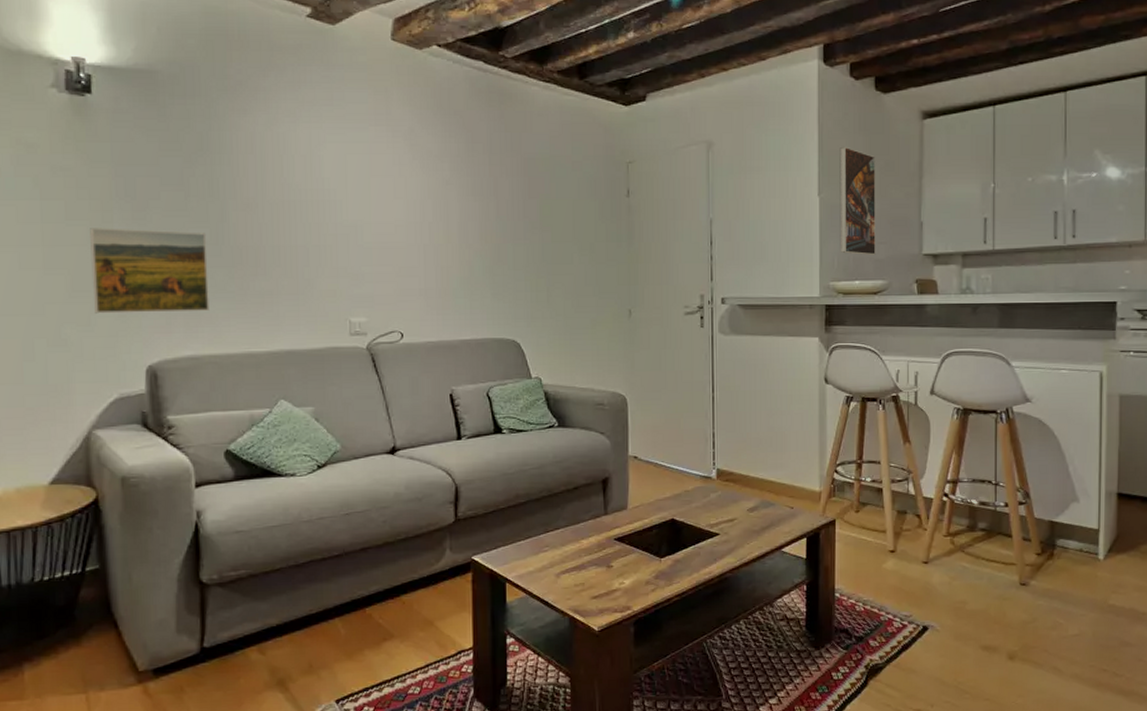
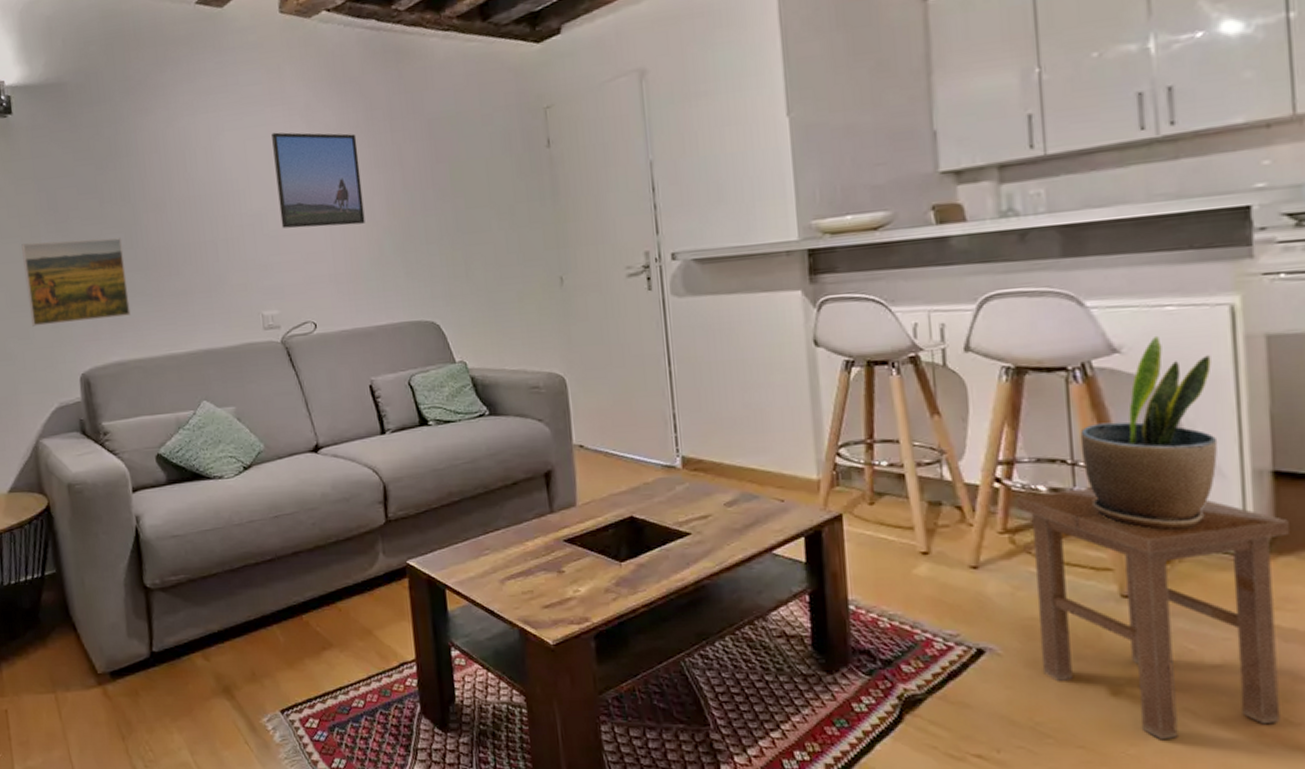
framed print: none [374,150,458,245] -> present [271,132,365,229]
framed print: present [839,146,876,255] -> none [811,49,872,184]
stool: none [957,502,1124,692] -> present [1016,488,1289,740]
potted plant: none [1002,390,1087,535] -> present [1080,335,1218,530]

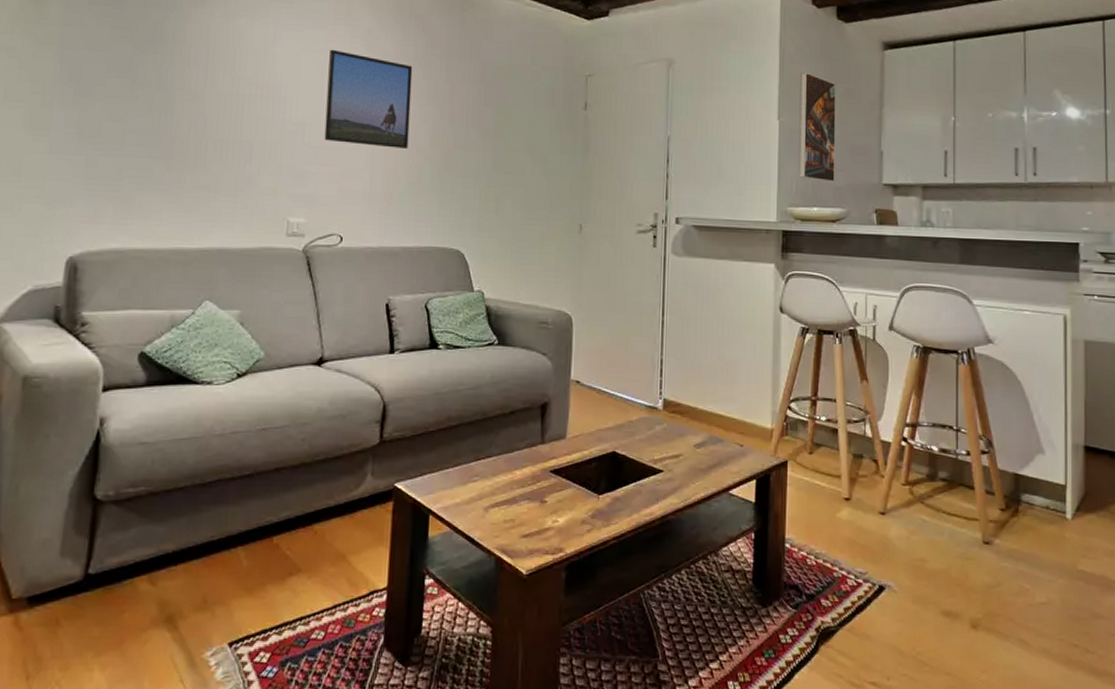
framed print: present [21,238,131,327] -> none [20,110,148,202]
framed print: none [811,49,872,184] -> present [798,72,836,182]
stool: present [1016,488,1289,740] -> none [916,450,1093,667]
potted plant: present [1080,335,1218,530] -> none [963,332,1052,488]

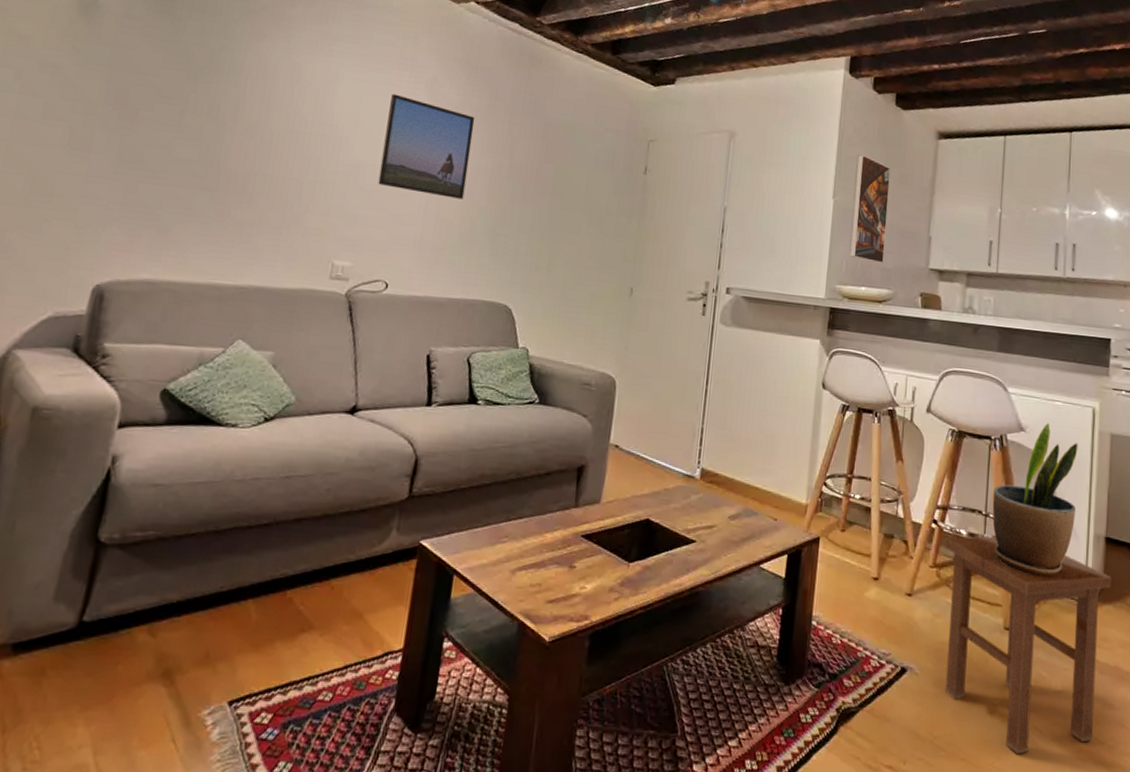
stool: none [916,450,1093,667] -> present [945,535,1111,755]
potted plant: none [963,332,1052,488] -> present [992,422,1078,577]

